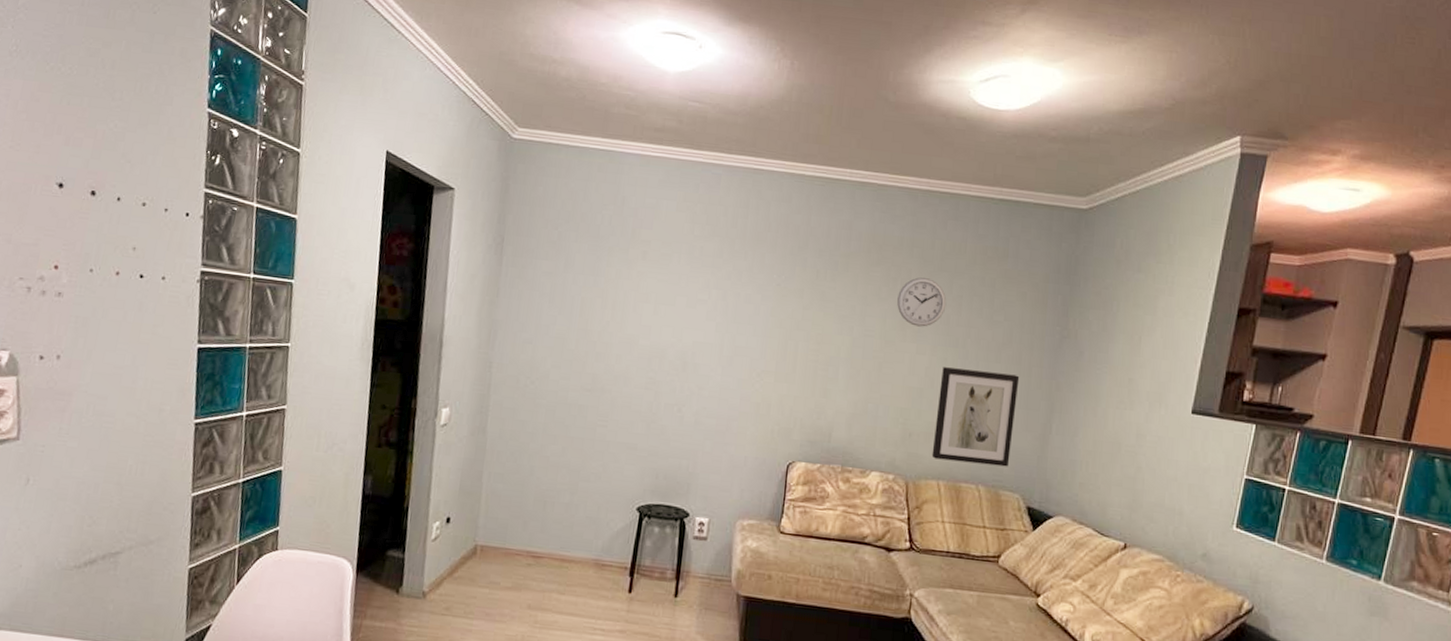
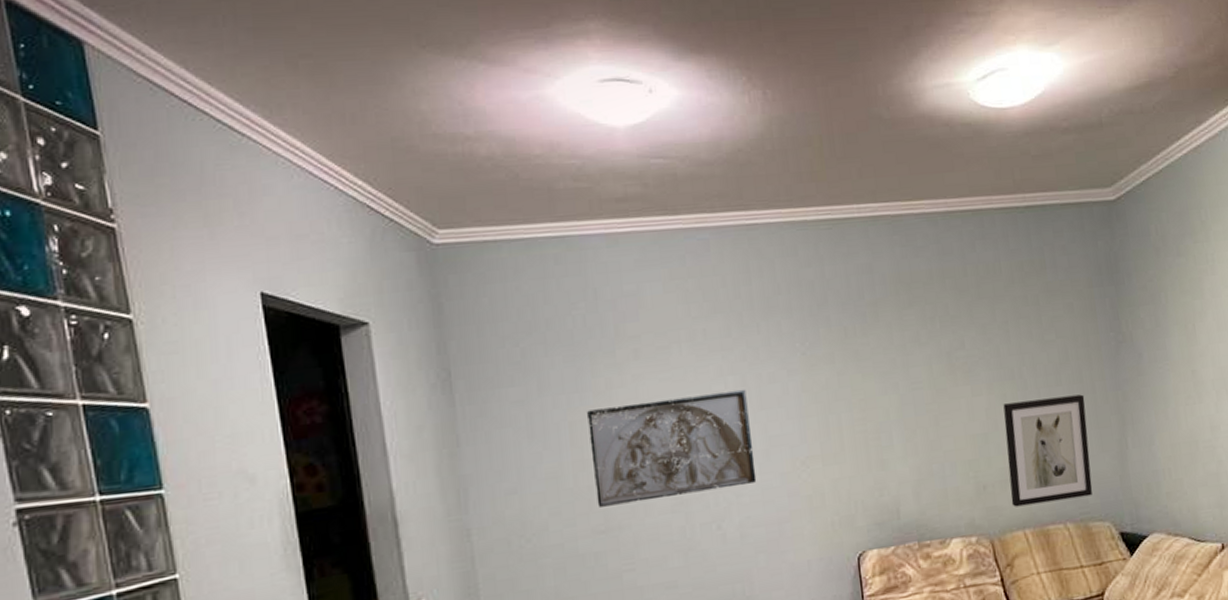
relief sculpture: none [589,291,725,382] -> present [587,389,757,507]
wall clock: present [897,277,947,327] -> none [939,310,993,367]

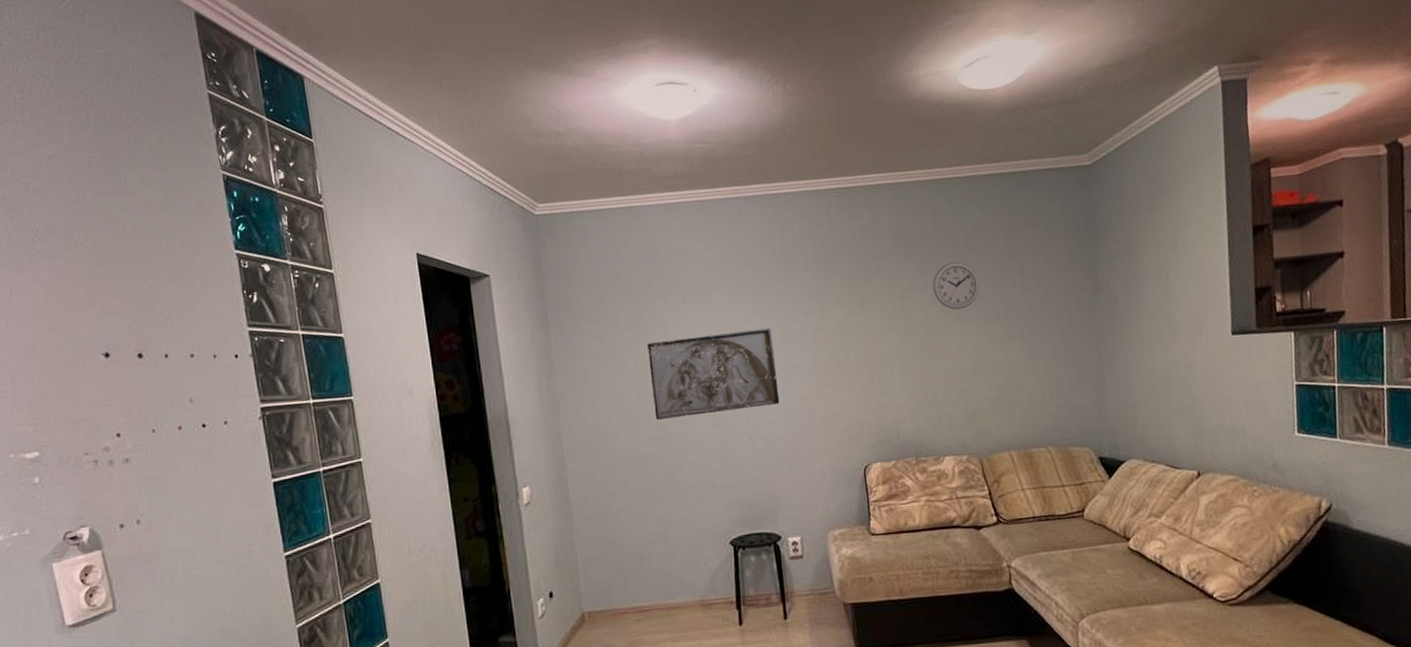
wall clock: none [939,310,993,367] -> present [932,262,981,310]
wall art: present [1003,394,1093,507] -> none [990,335,1073,432]

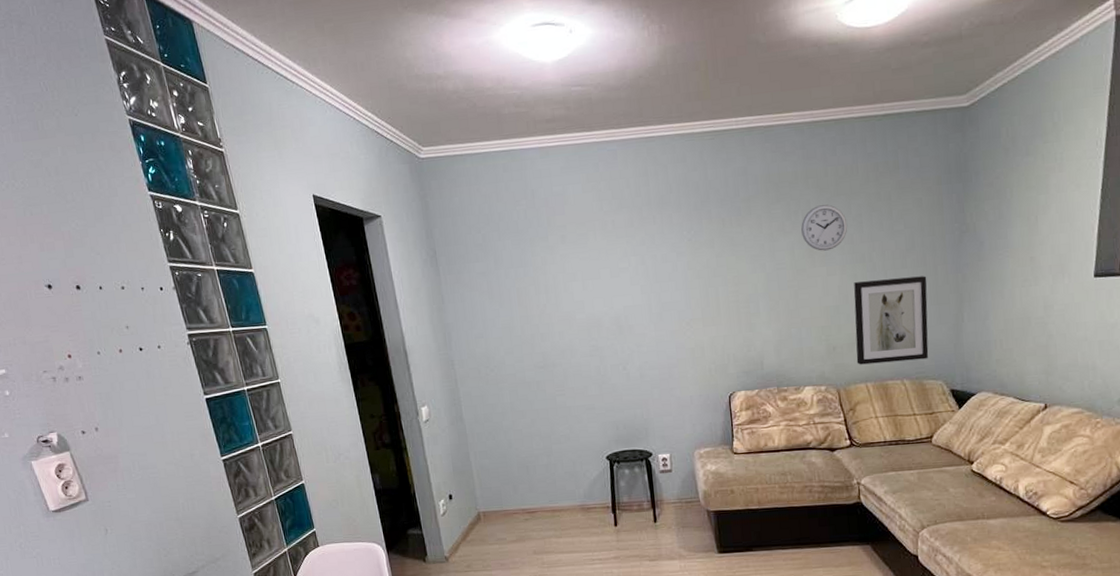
relief sculpture: present [647,327,780,420] -> none [529,266,653,350]
wall art: none [990,335,1073,432] -> present [854,276,929,365]

